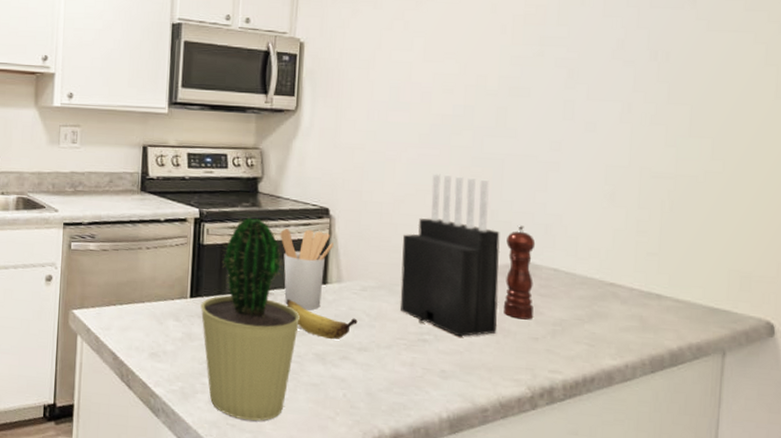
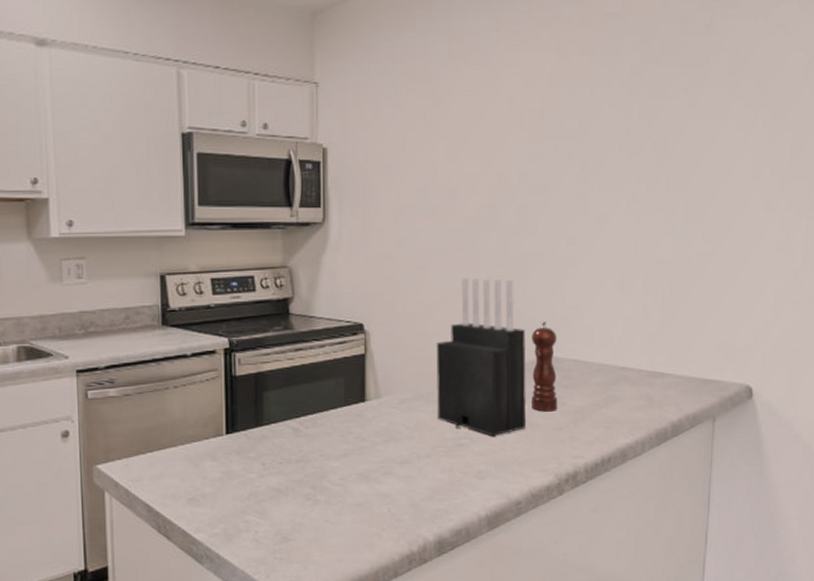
potted cactus: present [200,215,300,421] -> none [238,339,341,551]
utensil holder: present [280,228,333,310] -> none [315,347,370,431]
banana: present [286,298,358,340] -> none [326,421,398,457]

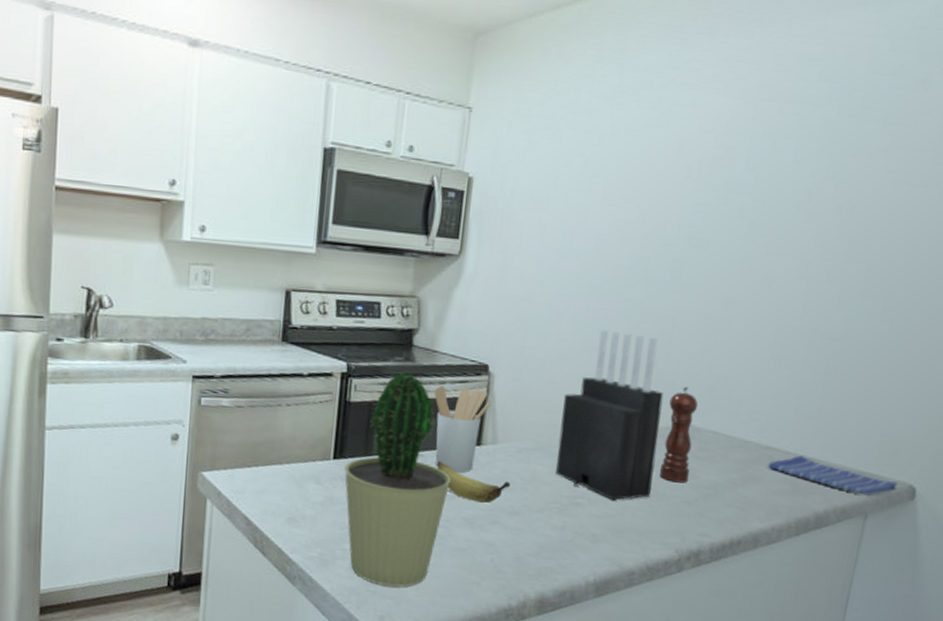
potted cactus: none [238,339,341,551] -> present [344,370,450,587]
utensil holder: none [315,347,370,431] -> present [434,386,491,473]
banana: none [326,421,398,457] -> present [437,460,511,504]
dish towel: none [625,372,737,400] -> present [768,455,898,496]

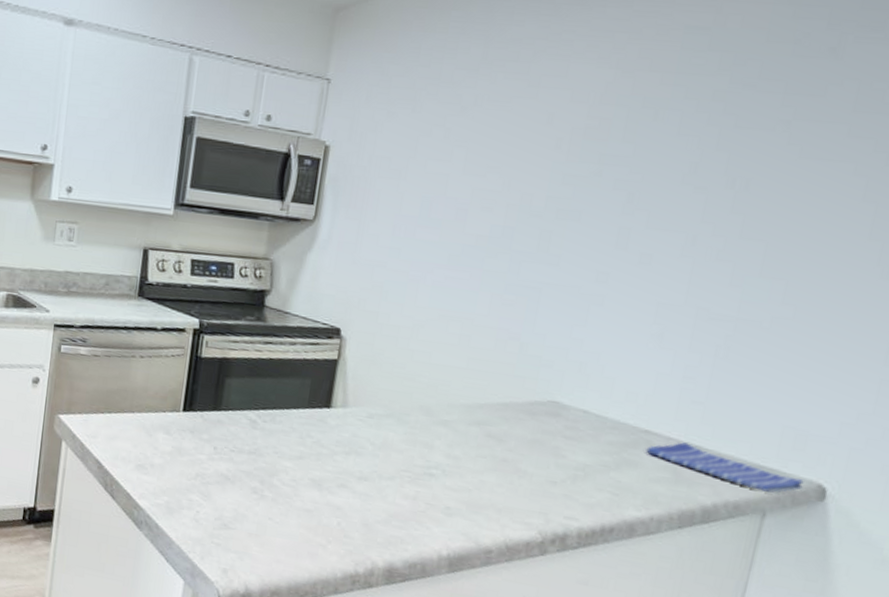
potted cactus: present [344,370,450,587] -> none [193,329,298,542]
utensil holder: present [434,386,491,473] -> none [284,346,342,434]
banana: present [437,460,511,504] -> none [285,420,360,467]
knife block: present [556,329,664,501] -> none [408,299,528,475]
pepper mill: present [659,385,699,483] -> none [522,360,567,462]

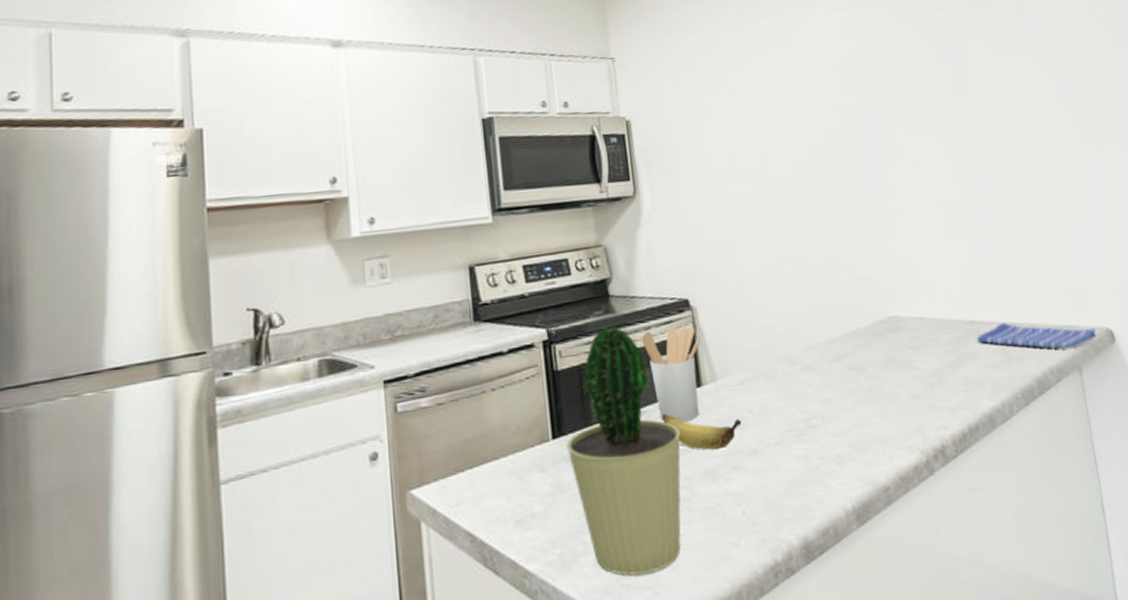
potted cactus: none [193,329,298,542] -> present [566,324,681,576]
utensil holder: none [284,346,342,434] -> present [641,327,701,422]
banana: none [285,420,360,467] -> present [662,413,742,451]

